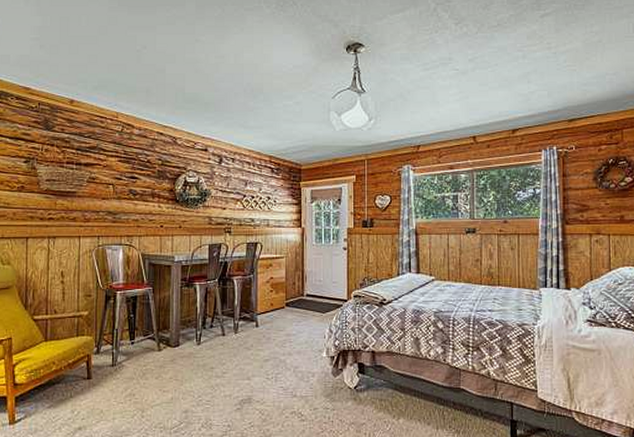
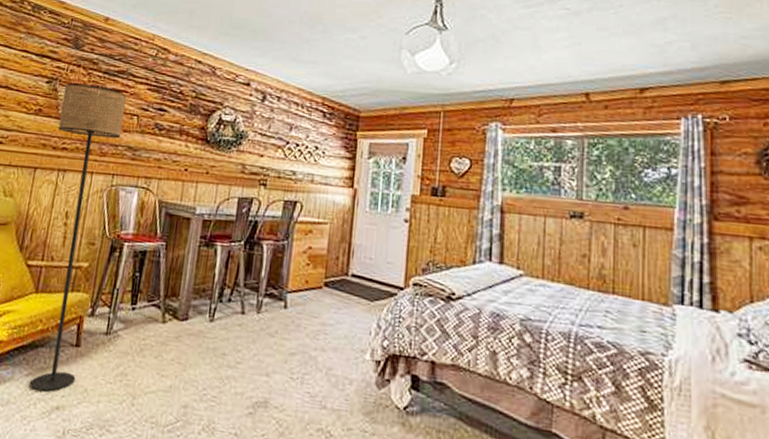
floor lamp: none [42,161,101,419] -> present [30,83,126,393]

